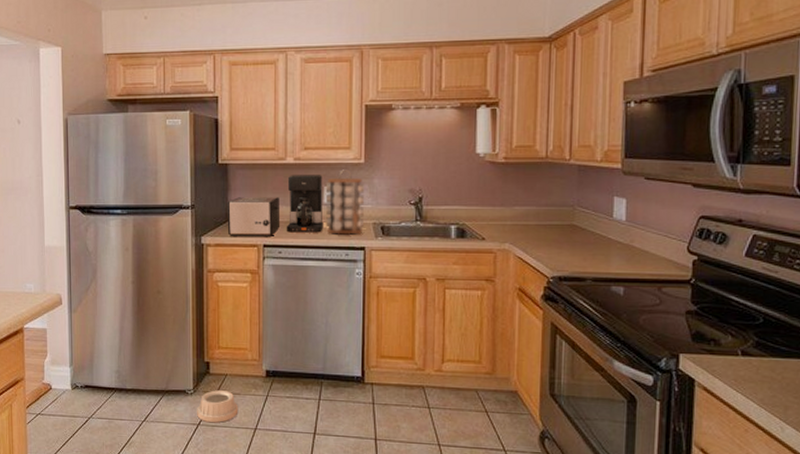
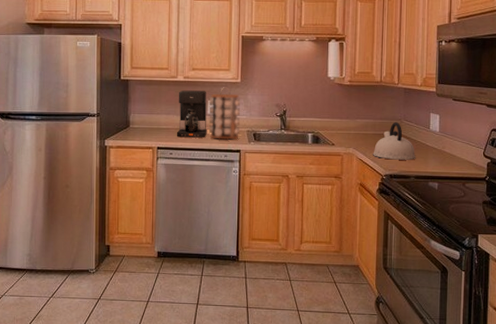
pet bowl: present [197,390,239,423] -> none [98,269,134,298]
toaster: present [227,197,281,238] -> none [127,108,172,141]
kettle: none [536,209,594,258] -> present [373,122,416,160]

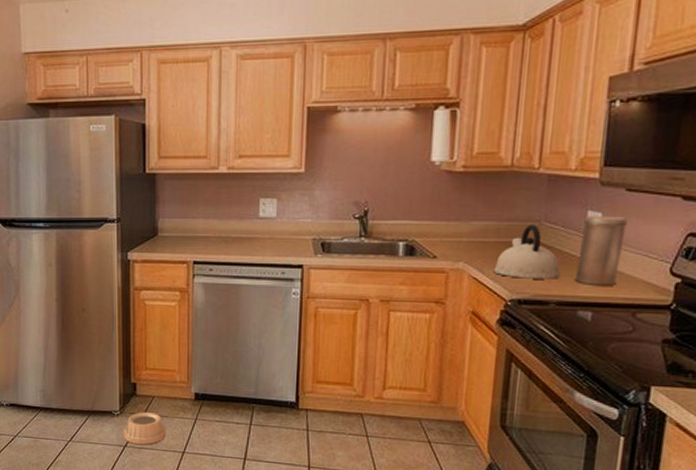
pet bowl: none [98,269,134,298] -> present [123,412,166,445]
coffee maker: present [176,90,207,138] -> none [217,186,258,249]
spice rack: present [209,87,240,140] -> none [261,180,304,251]
canister: none [425,116,455,165] -> present [574,215,627,287]

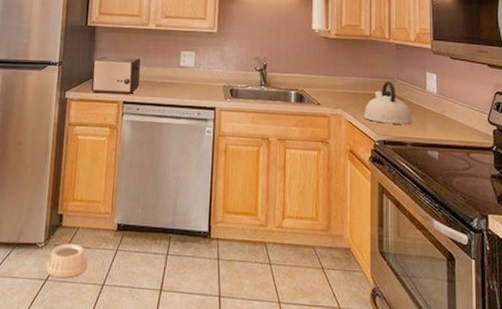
toaster: none [155,210,212,254] -> present [91,57,141,95]
canister: present [574,215,627,287] -> none [422,76,454,132]

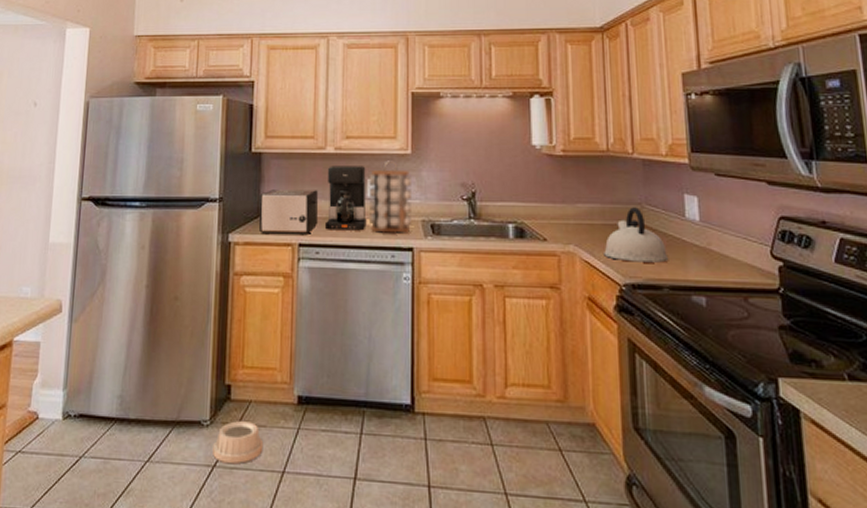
coffee maker: none [144,39,180,93] -> present [324,166,367,231]
spice rack: none [181,37,216,96] -> present [370,160,411,233]

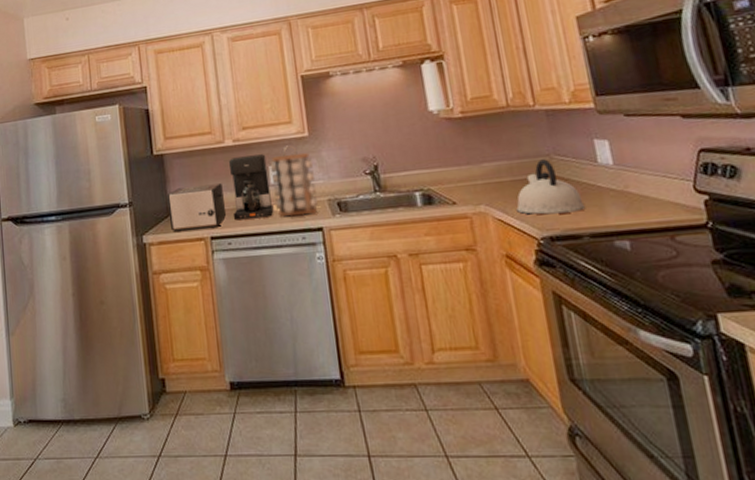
pet bowl: present [213,421,264,465] -> none [156,411,204,453]

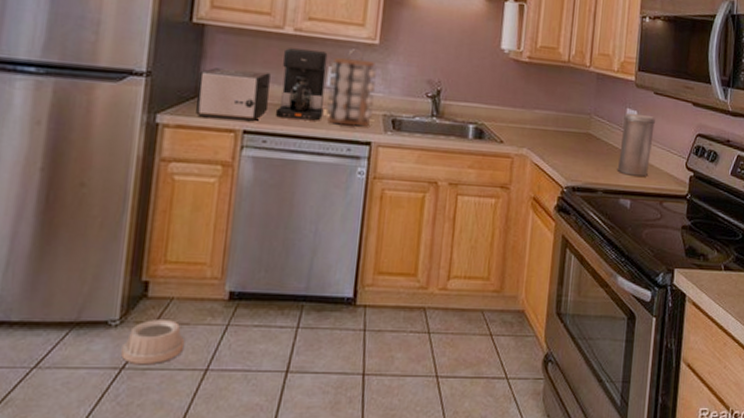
pet bowl: none [156,411,204,453] -> present [121,320,185,365]
kettle: present [516,159,586,215] -> none [552,117,606,169]
canister: none [592,141,646,213] -> present [616,112,655,178]

